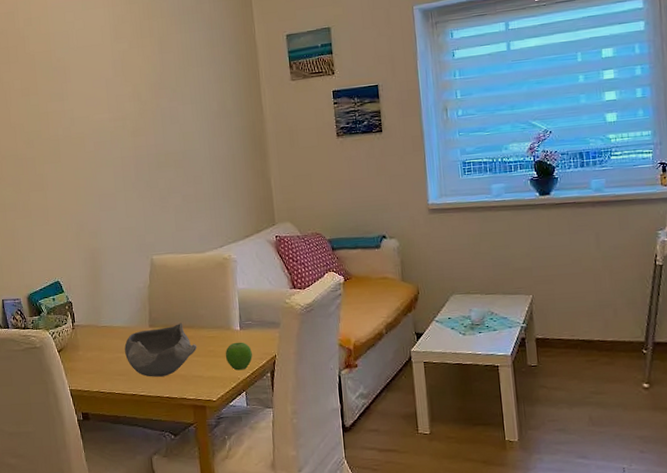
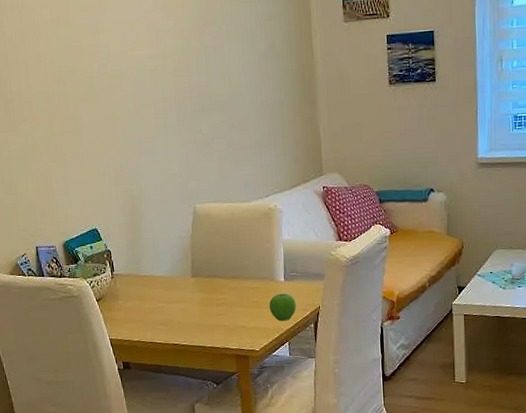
bowl: present [124,322,197,377] -> none [166,273,241,327]

